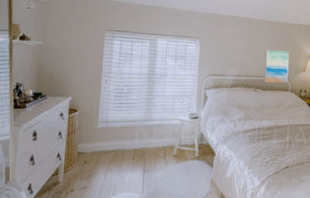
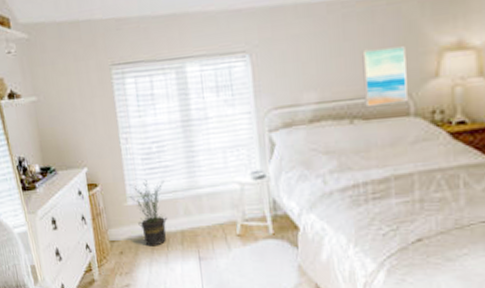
potted plant: none [100,110,129,159] -> present [129,179,168,247]

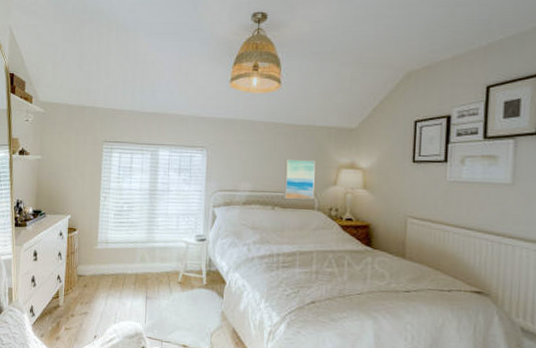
potted plant: present [129,179,168,247] -> none [99,230,129,284]

